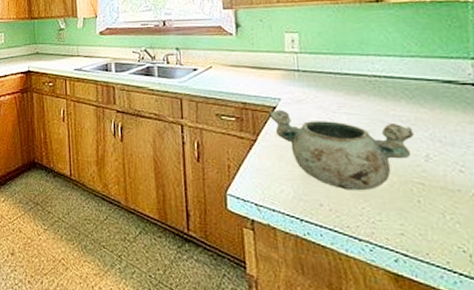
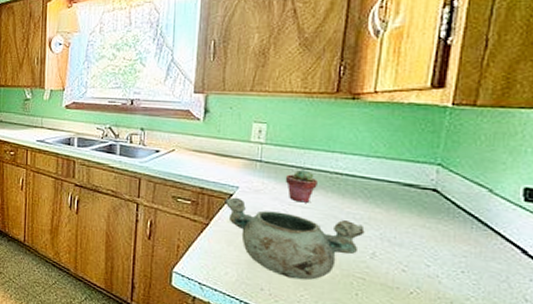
potted succulent: none [325,75,358,109] -> present [285,169,318,203]

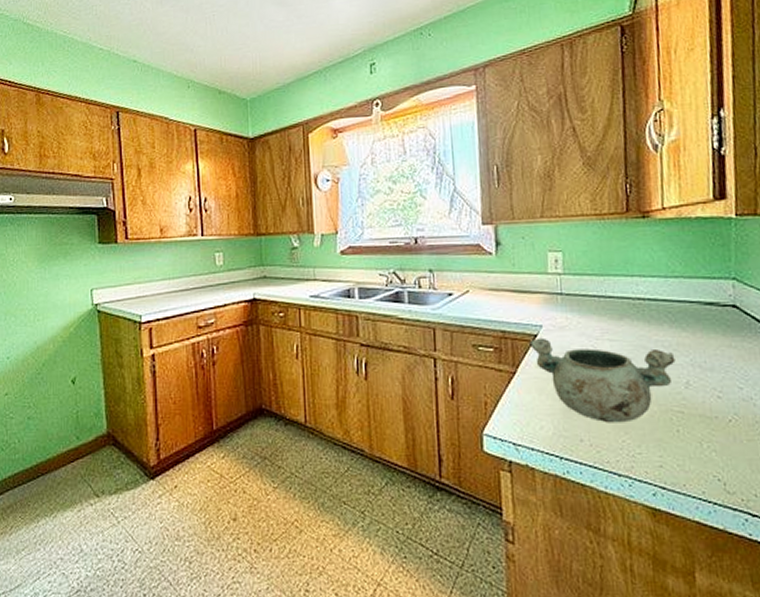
potted succulent: present [285,169,318,203] -> none [588,298,622,335]

